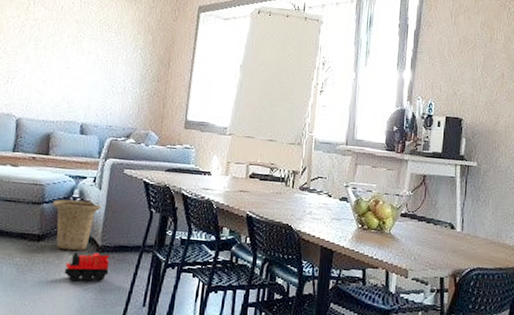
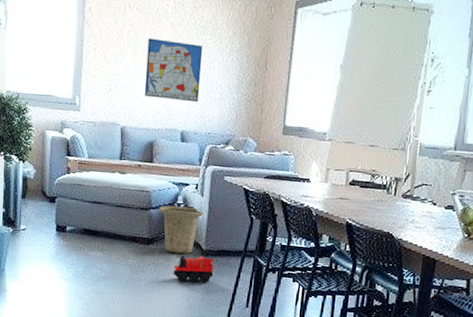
wall art: none [43,33,107,96] -> present [144,38,203,103]

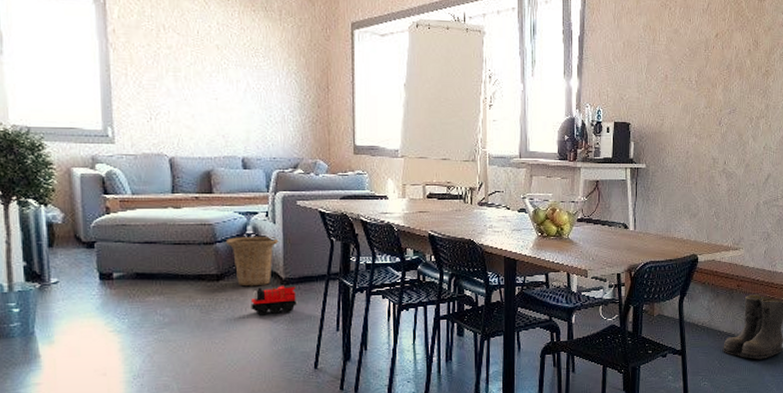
wall art: present [144,38,203,103] -> none [191,61,258,127]

